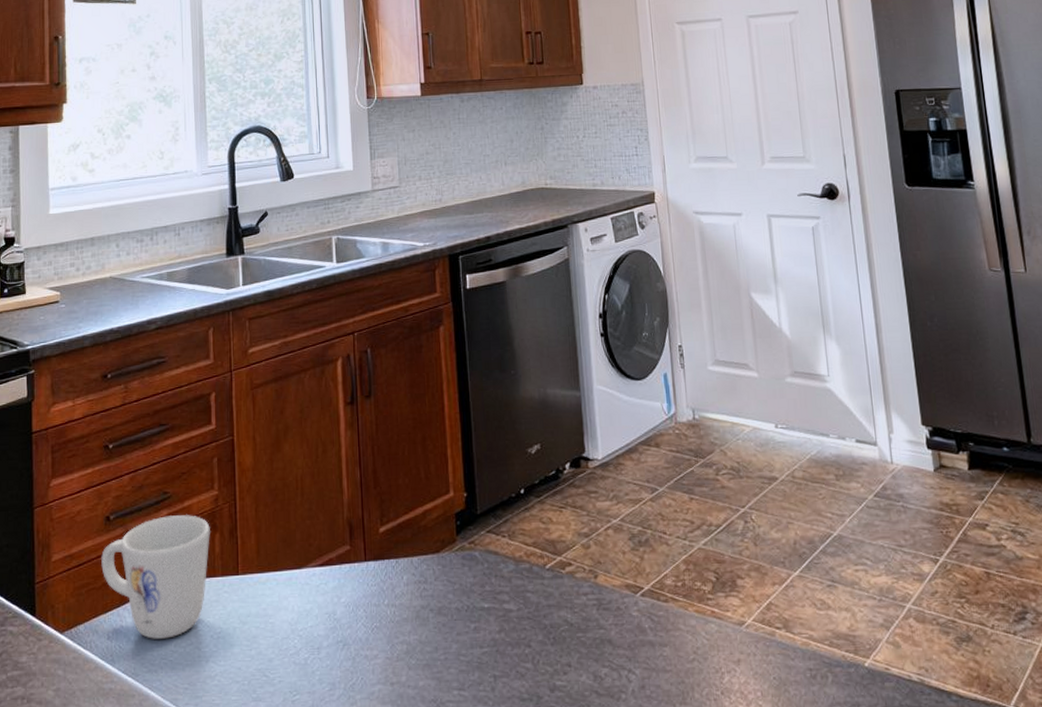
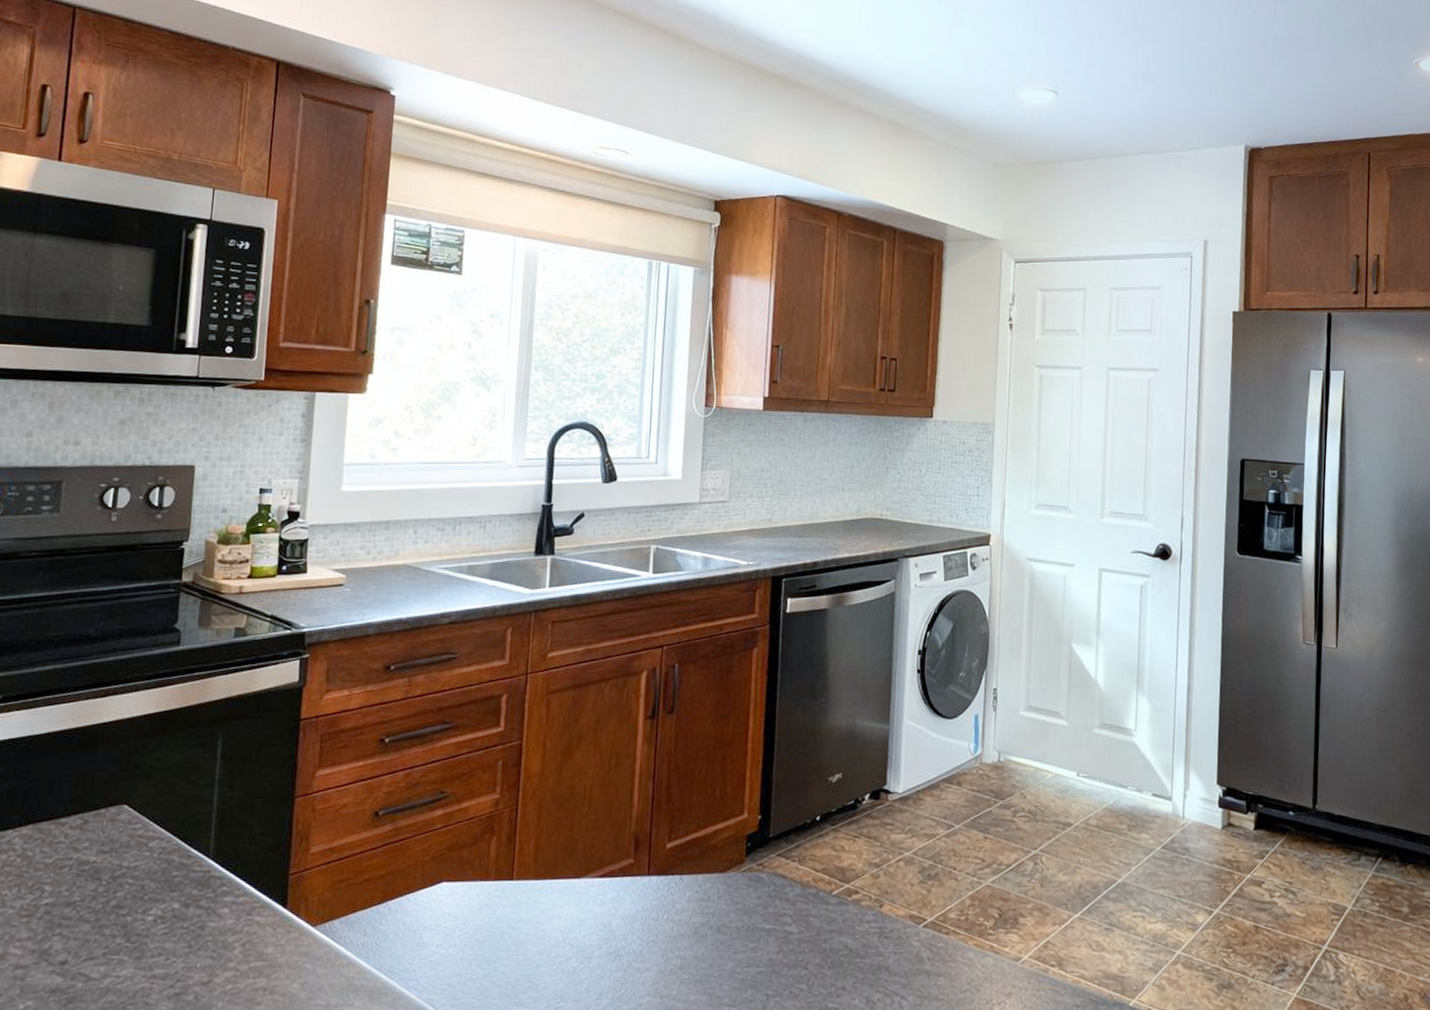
mug: present [101,515,210,639] -> none [364,816,487,939]

